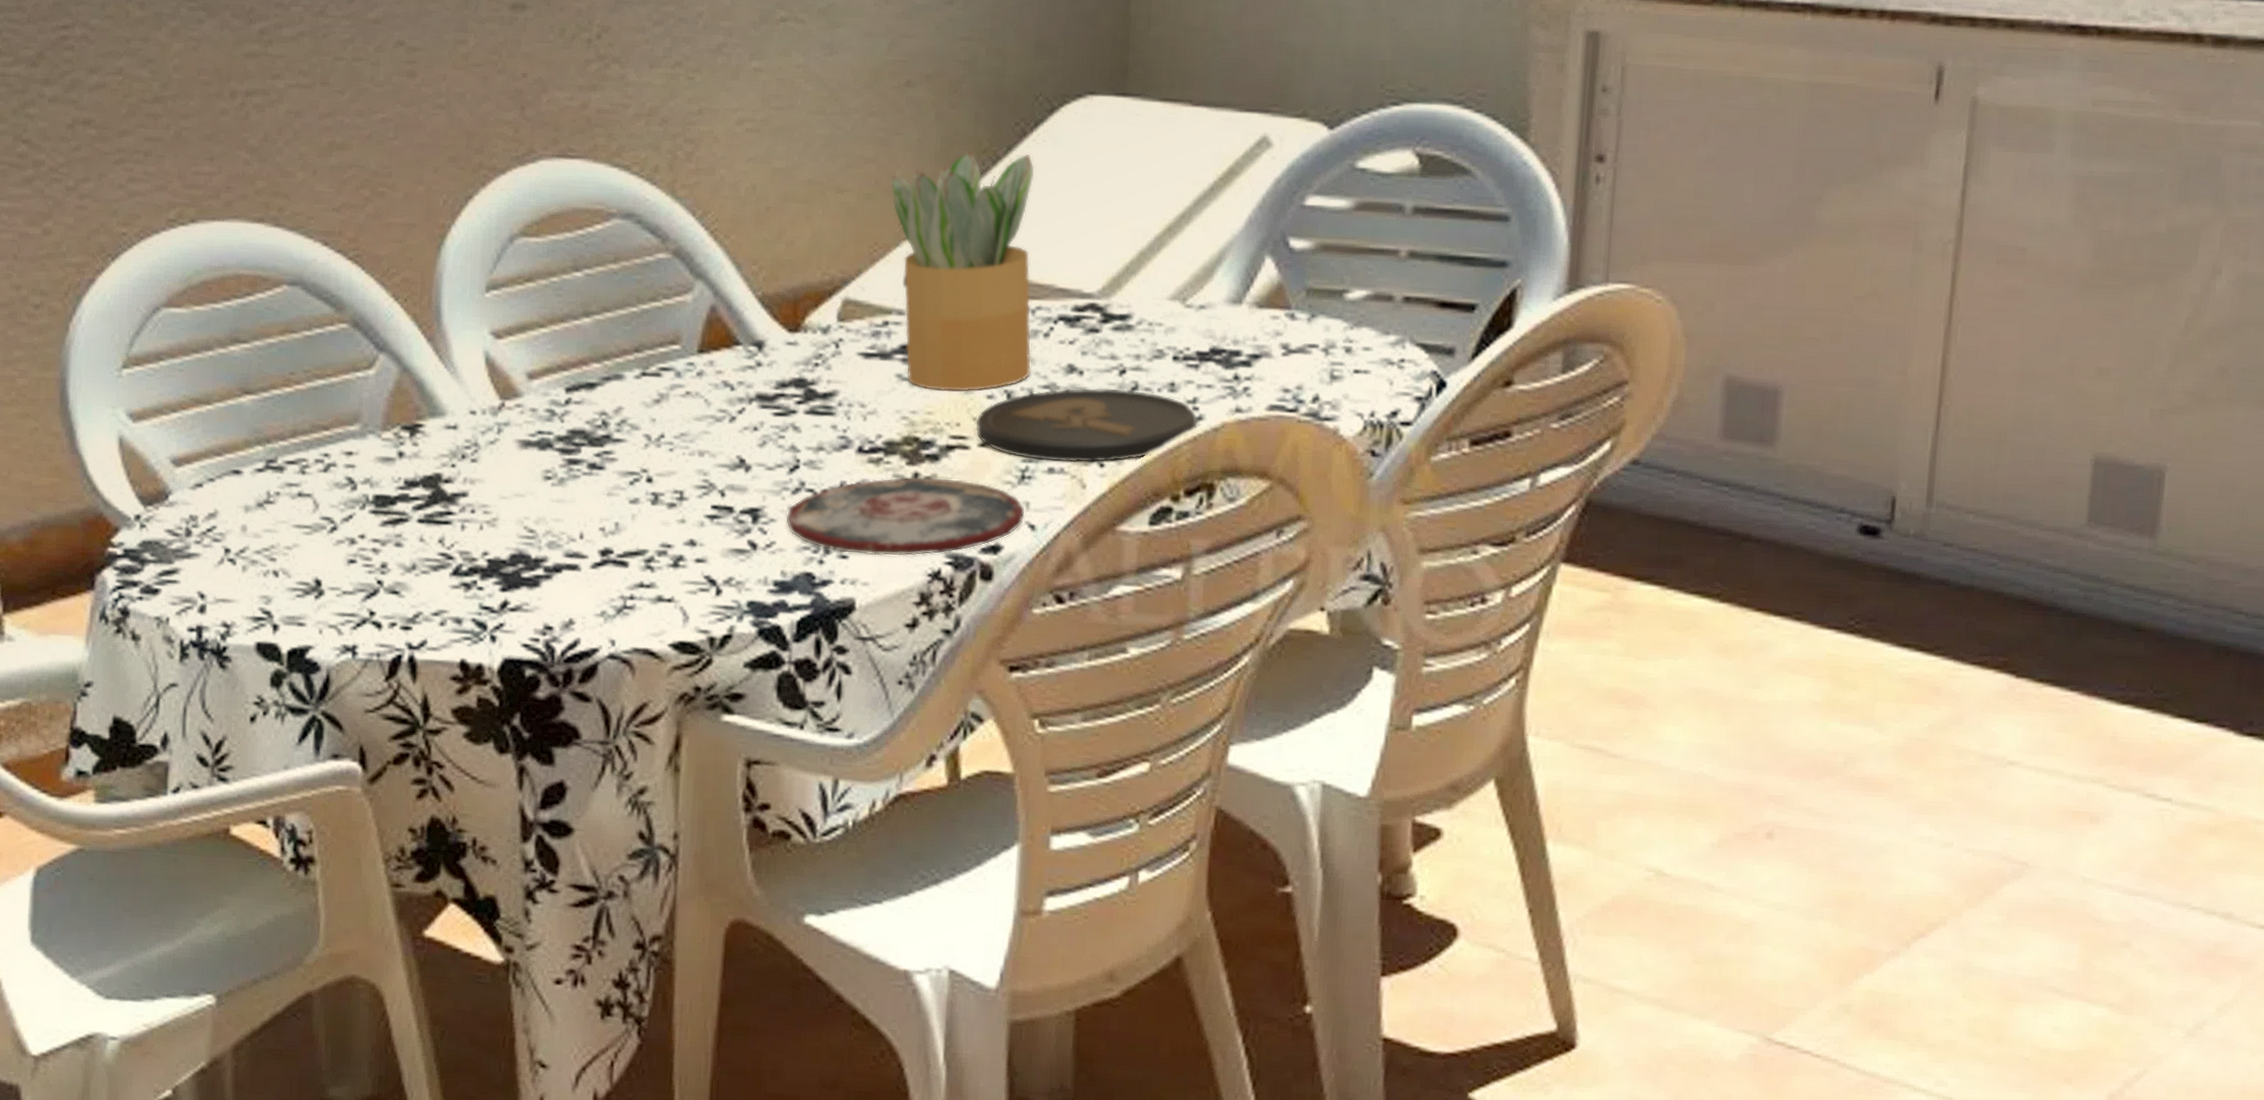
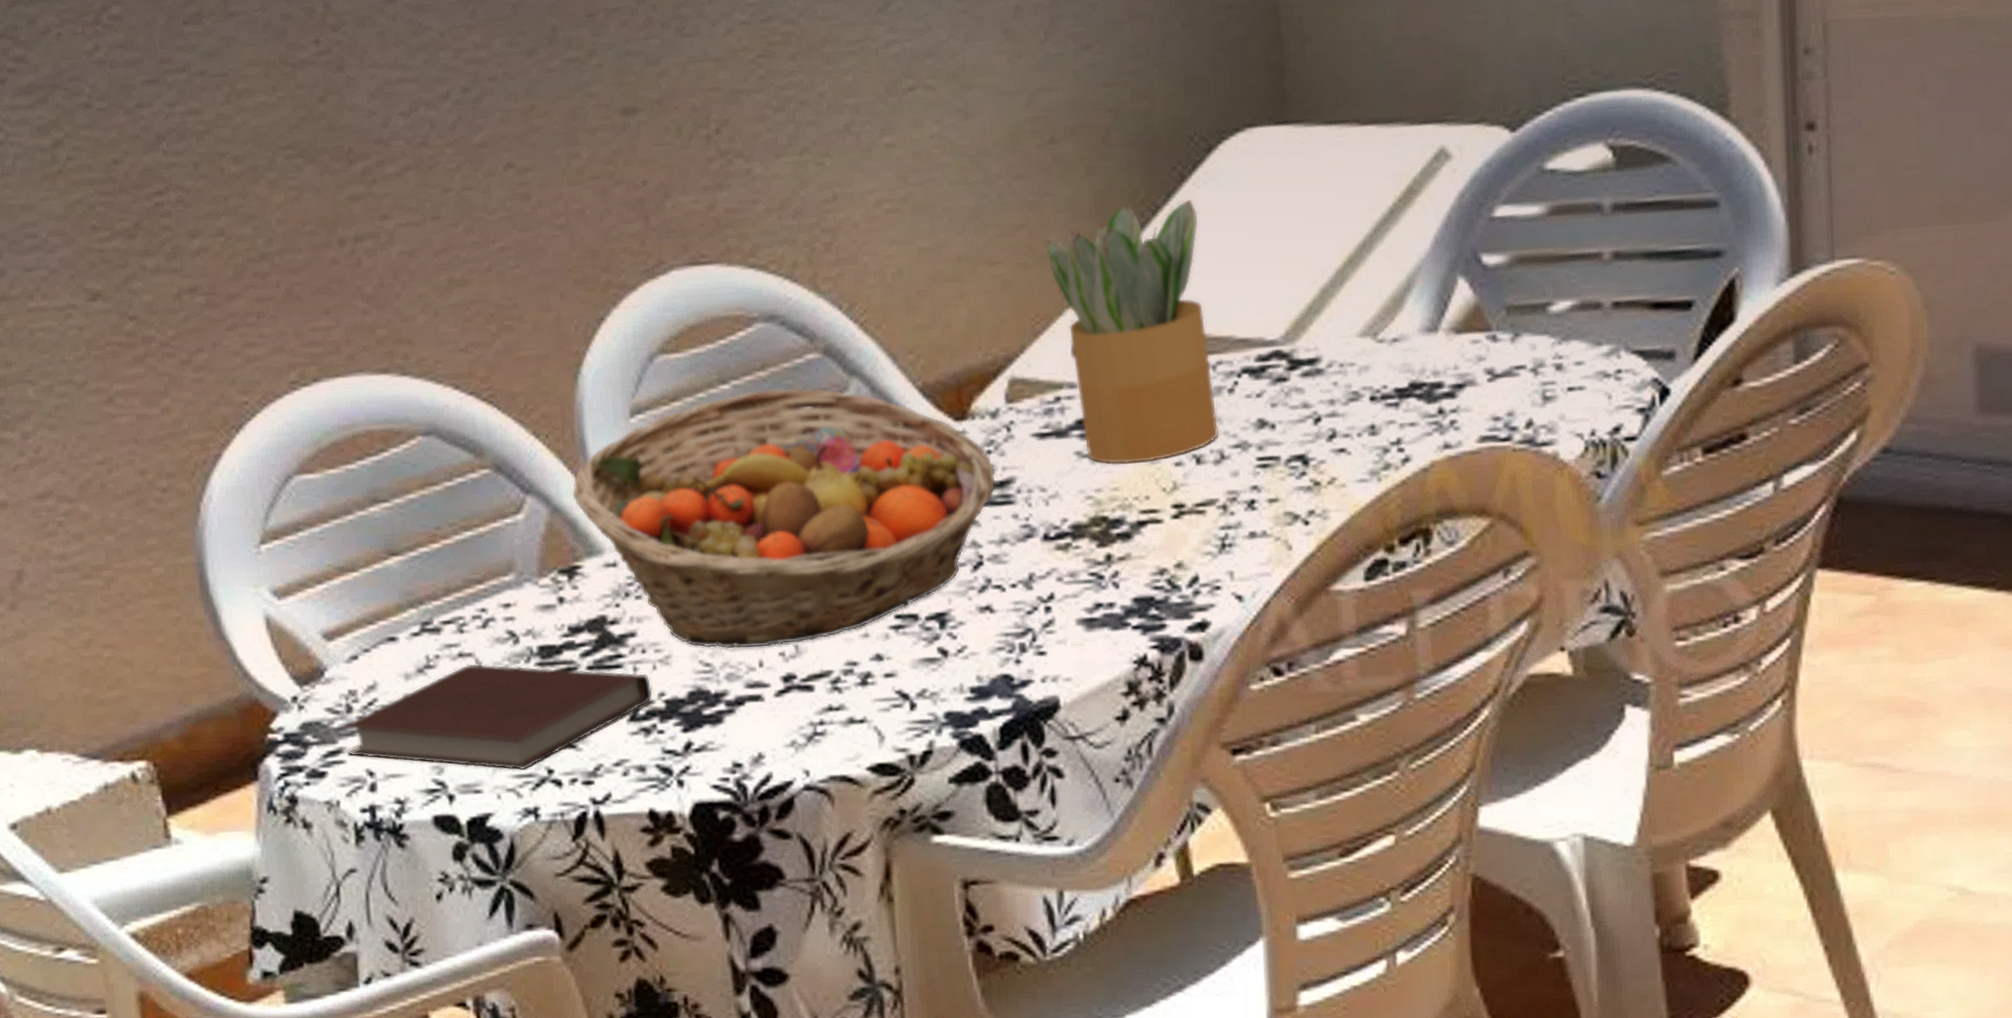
notebook: none [178,503,477,610] -> present [341,663,652,771]
fruit basket: none [422,281,821,521] -> present [572,388,996,648]
plate: present [786,477,1025,556] -> none [975,556,1230,649]
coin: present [975,388,1198,463] -> none [1166,438,1405,526]

